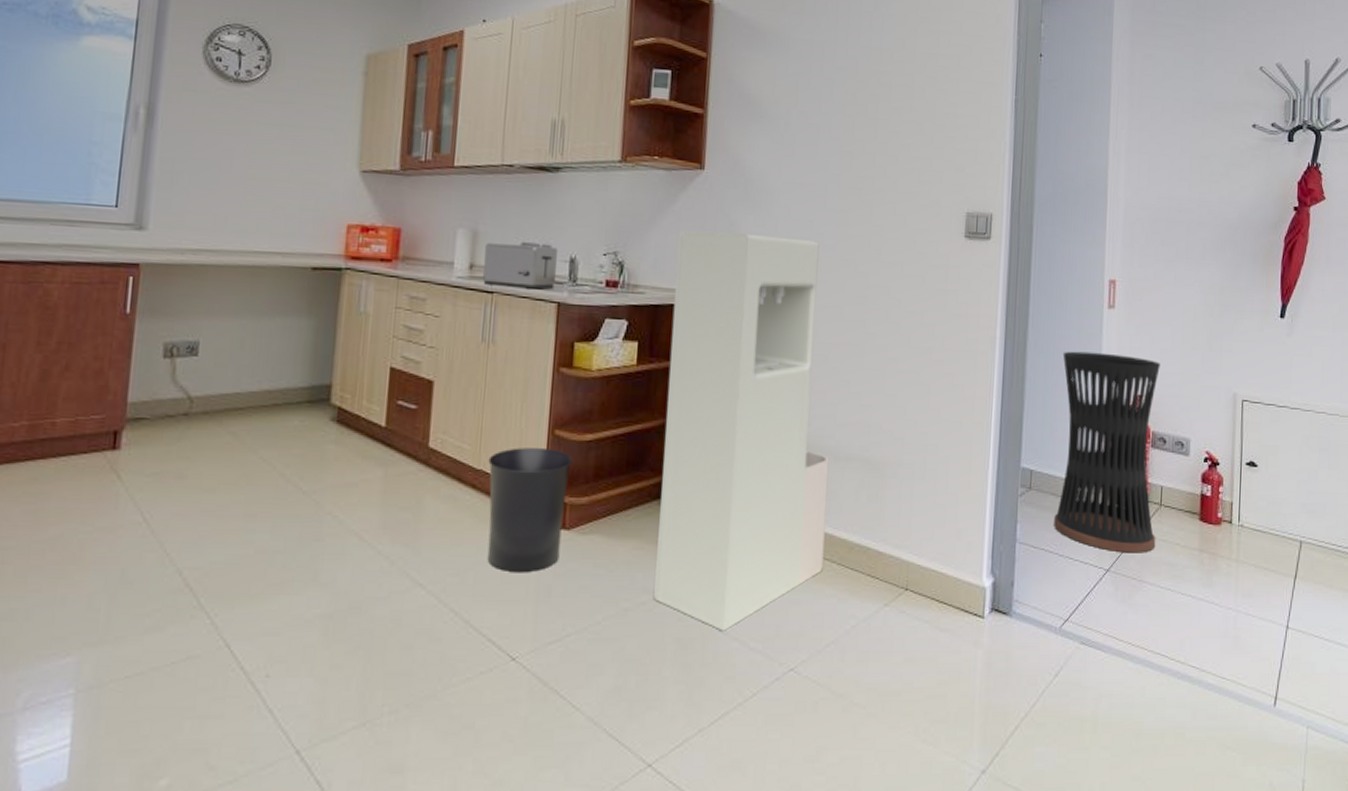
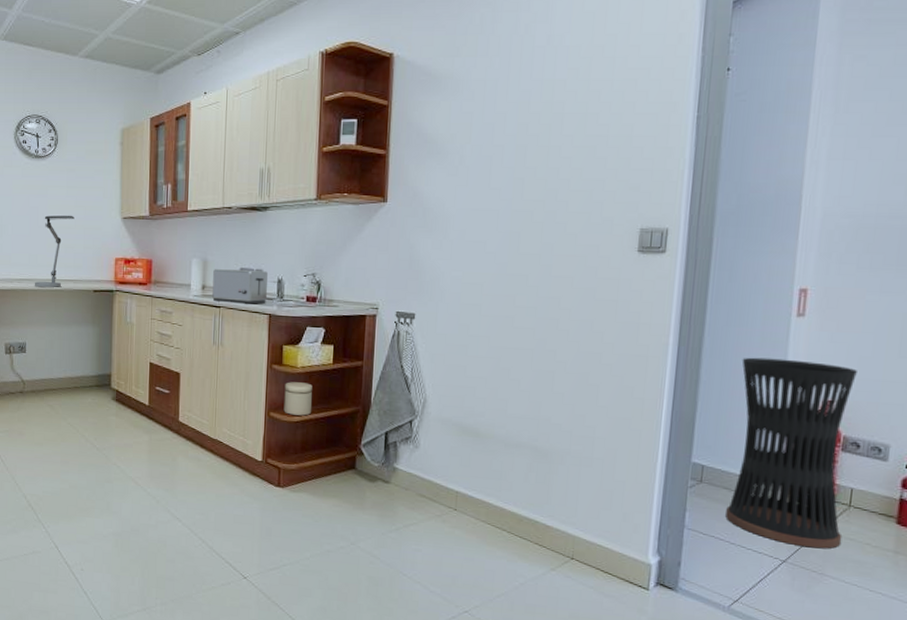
desk lamp: none [219,162,290,263] -> present [34,215,75,288]
waste bin: present [487,448,573,572] -> none [221,424,285,517]
jar: none [573,389,610,433] -> present [283,382,312,416]
water dispenser: present [654,230,829,631] -> none [350,254,501,576]

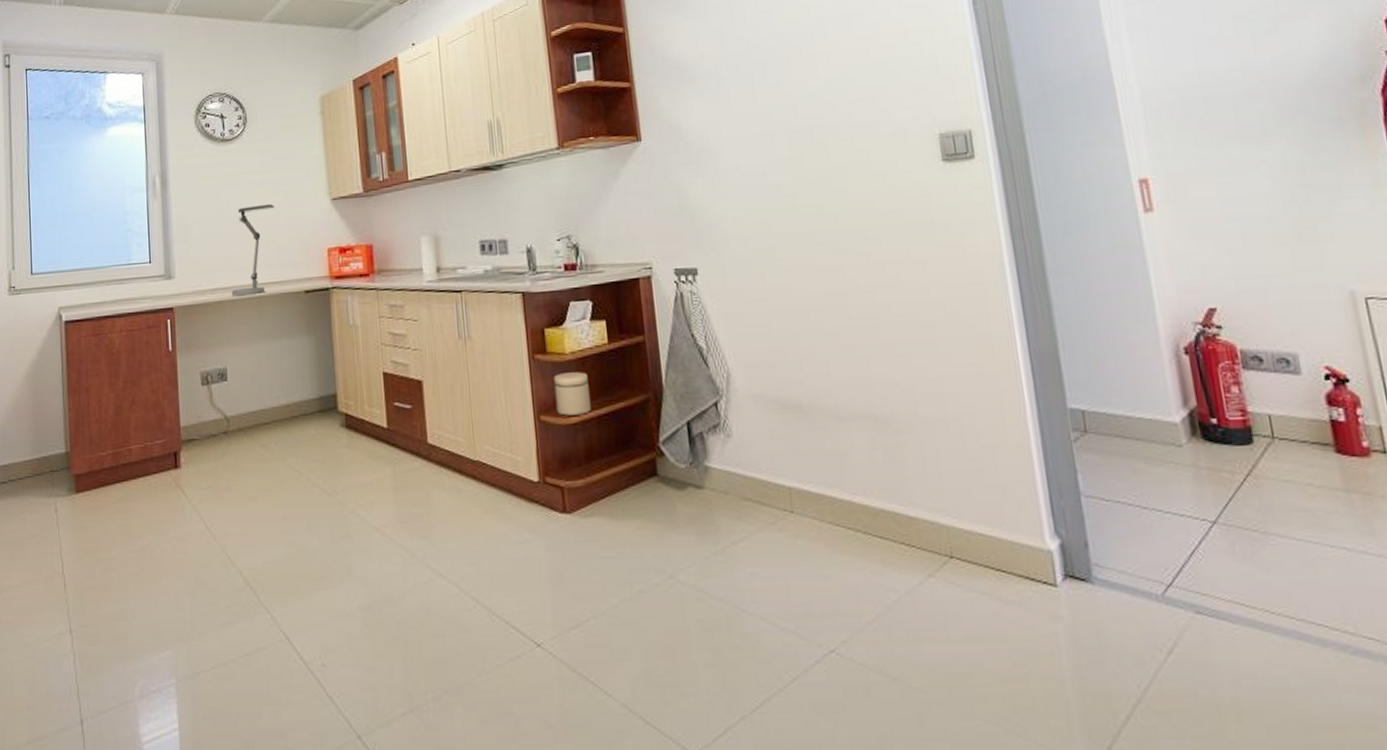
toaster: present [212,269,268,305] -> none [448,240,517,286]
umbrella stand: present [726,357,857,549] -> none [1095,263,1278,500]

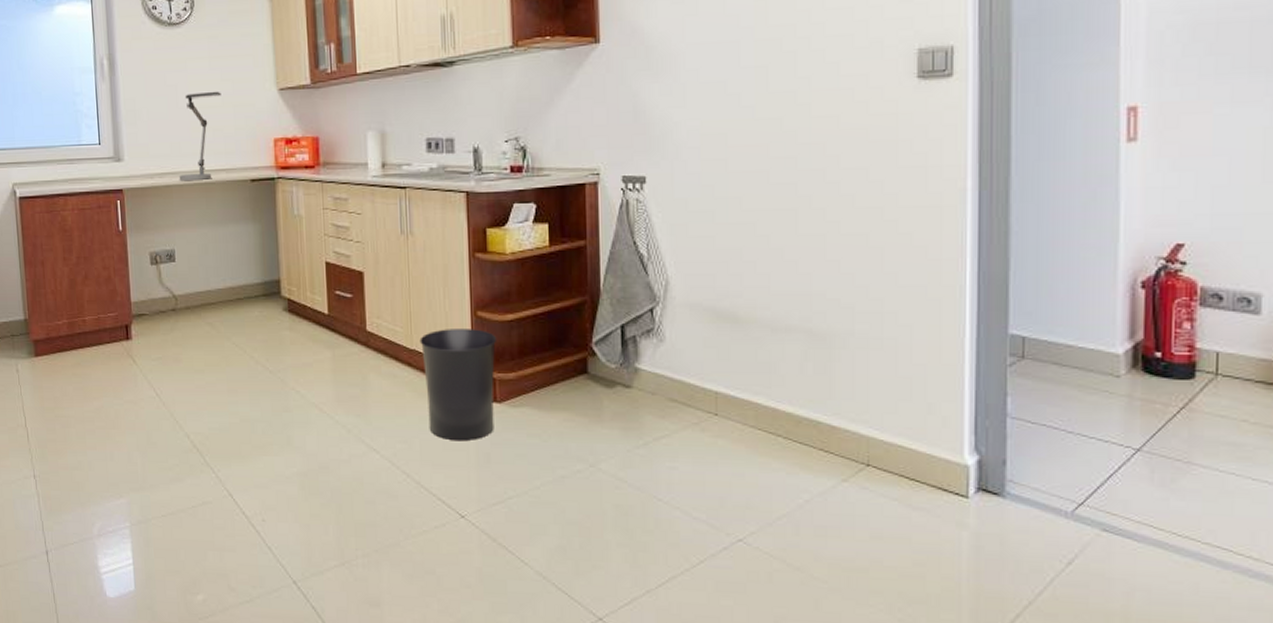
waste bin: none [483,434,566,558] -> present [420,329,497,440]
jar: present [553,372,591,416] -> none [492,272,527,313]

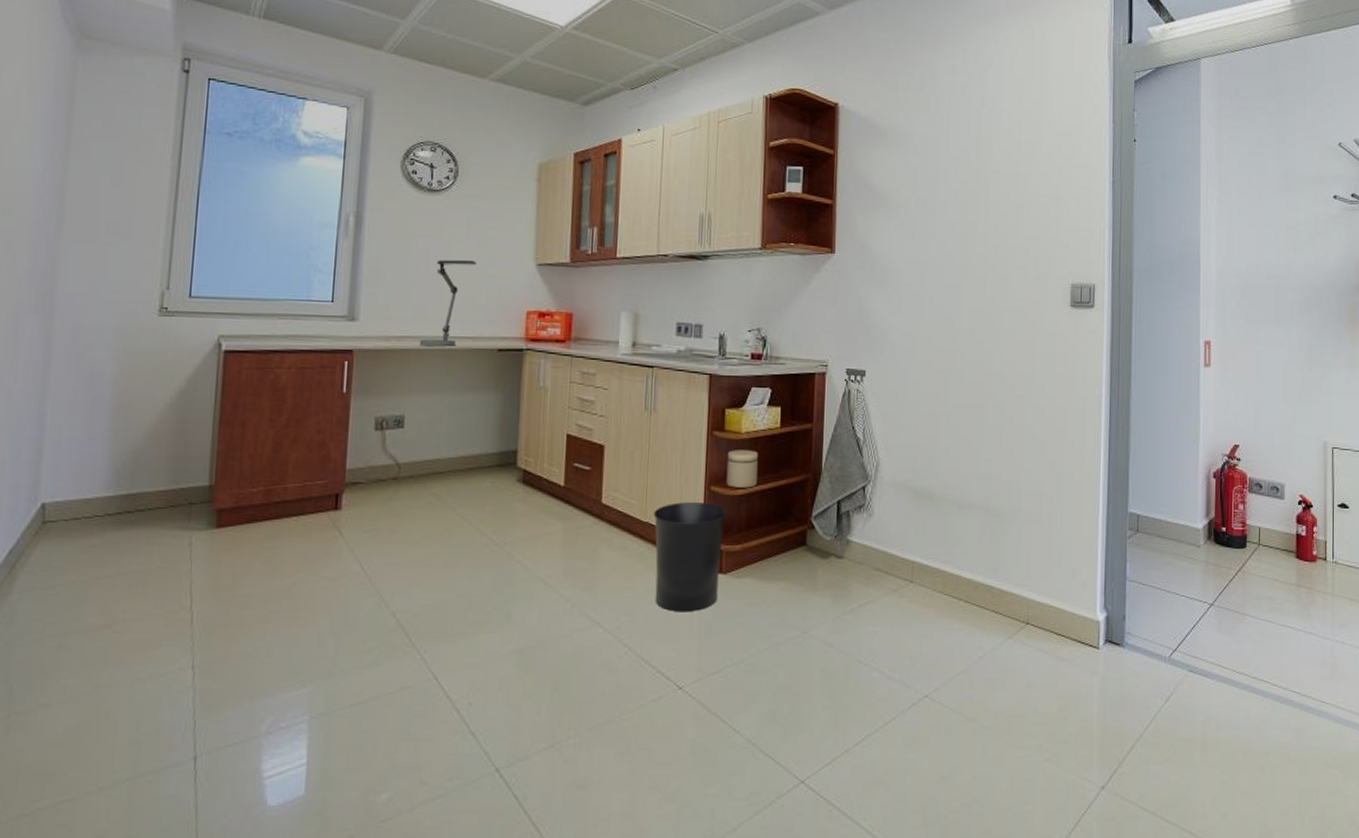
jar: none [492,272,527,313] -> present [726,450,758,488]

